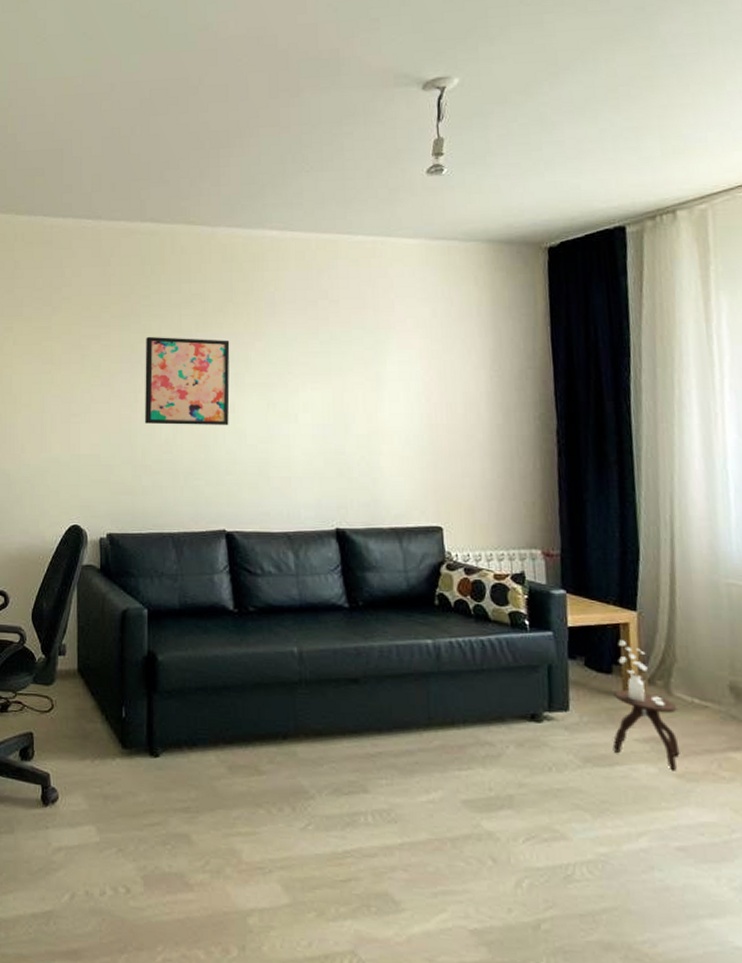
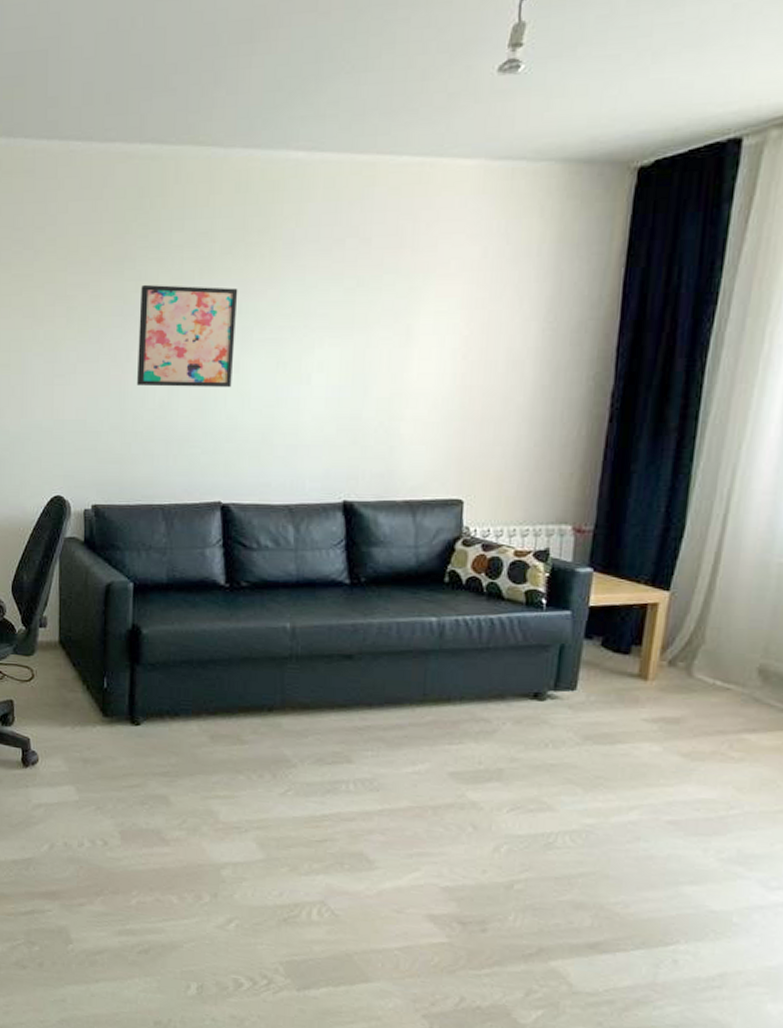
side table: present [612,640,680,770] -> none [617,620,696,749]

